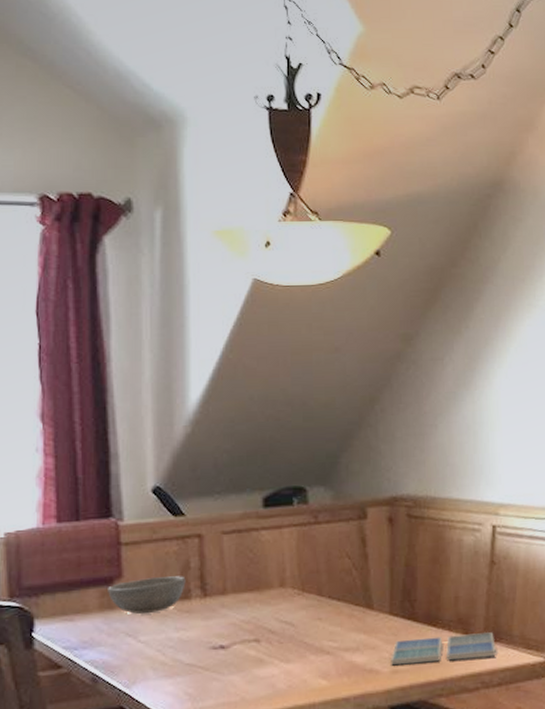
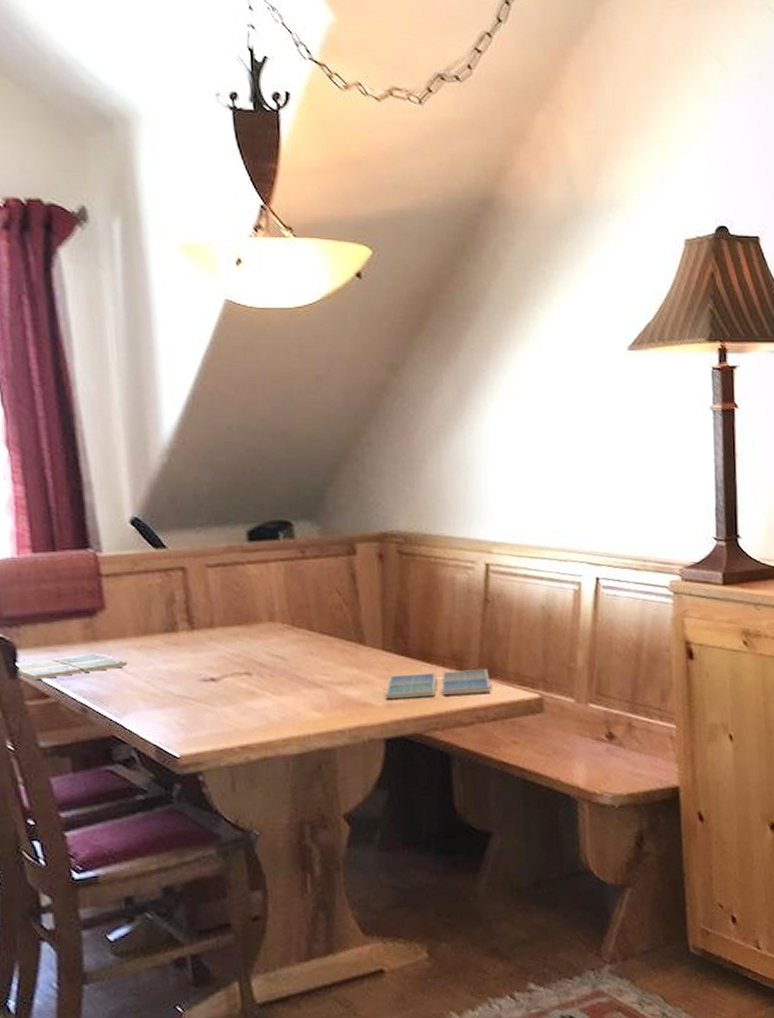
drink coaster: none [32,621,141,650] -> present [15,653,128,680]
bowl: present [108,576,186,614] -> none [91,608,172,646]

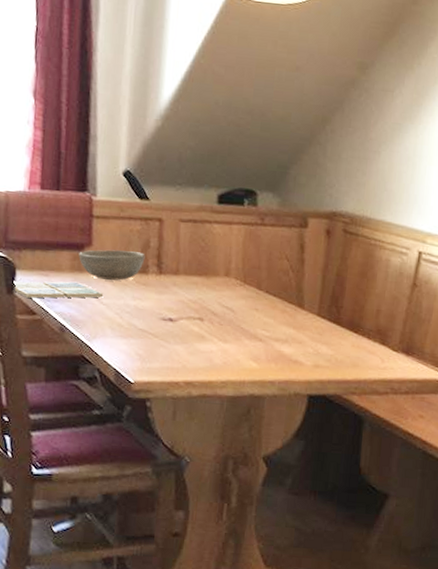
bowl: none [91,608,172,646] -> present [79,249,145,281]
drink coaster: present [385,669,491,700] -> none [314,339,408,367]

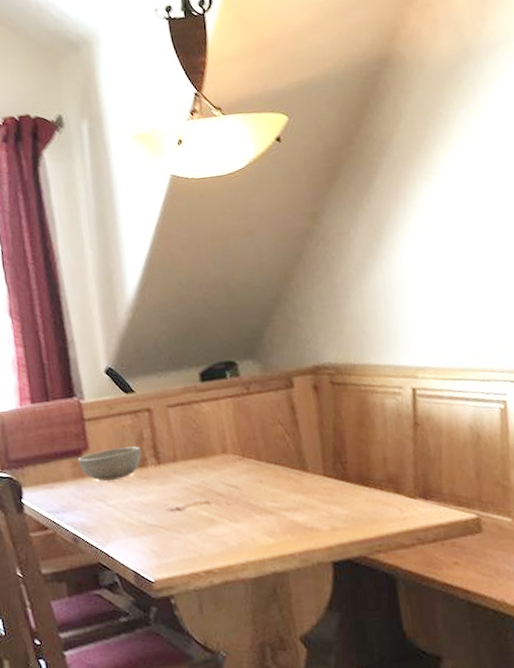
drink coaster: present [13,281,104,299] -> none [21,488,109,514]

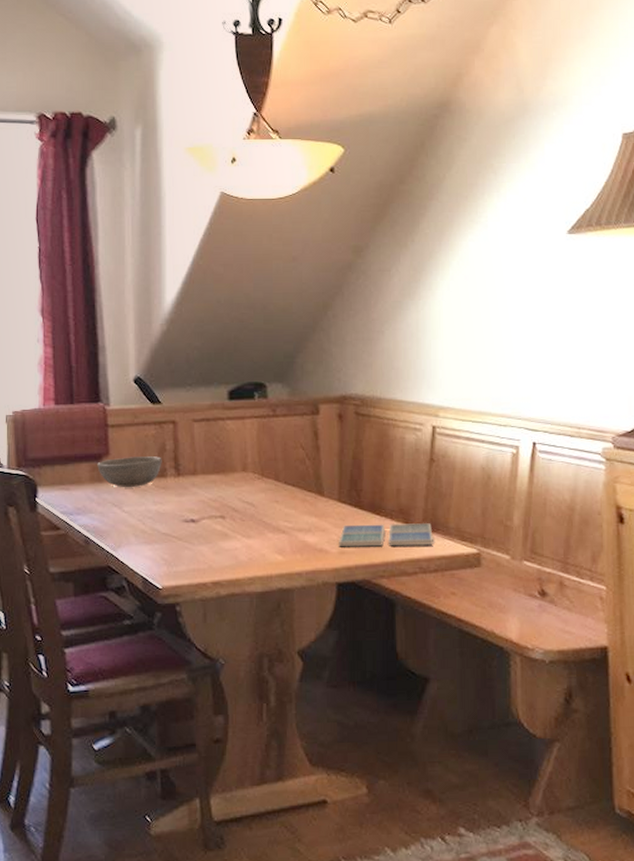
drink coaster: none [329,490,428,524] -> present [339,523,433,547]

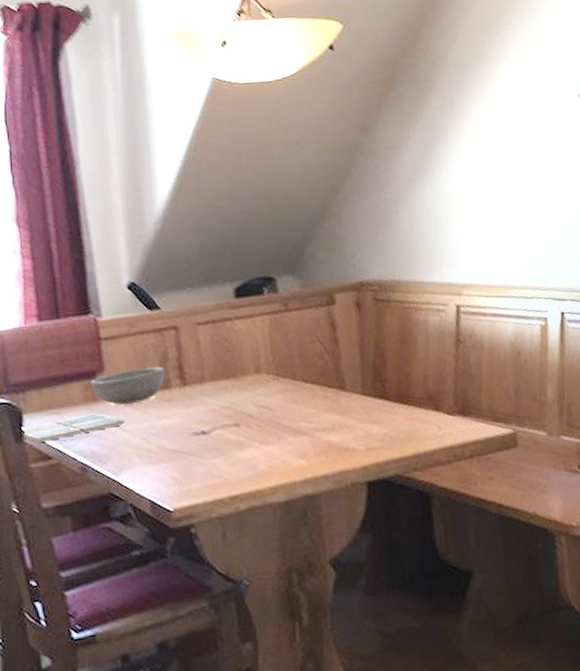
drink coaster: none [36,492,125,513] -> present [21,413,125,443]
drink coaster: present [339,523,433,547] -> none [365,407,466,443]

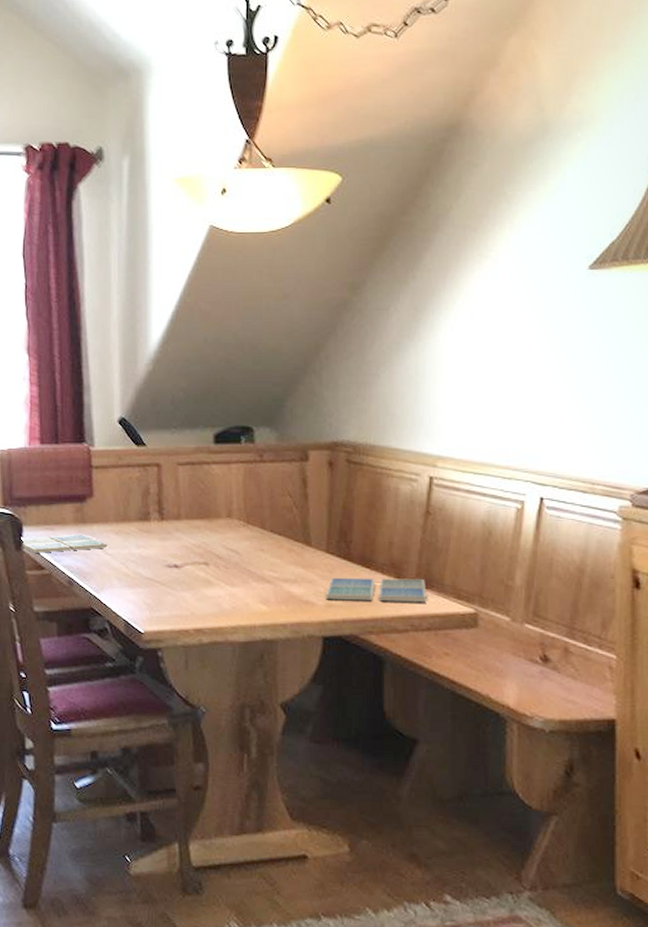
bowl: present [91,367,165,405] -> none [81,499,146,530]
drink coaster: none [365,407,466,443] -> present [326,577,427,602]

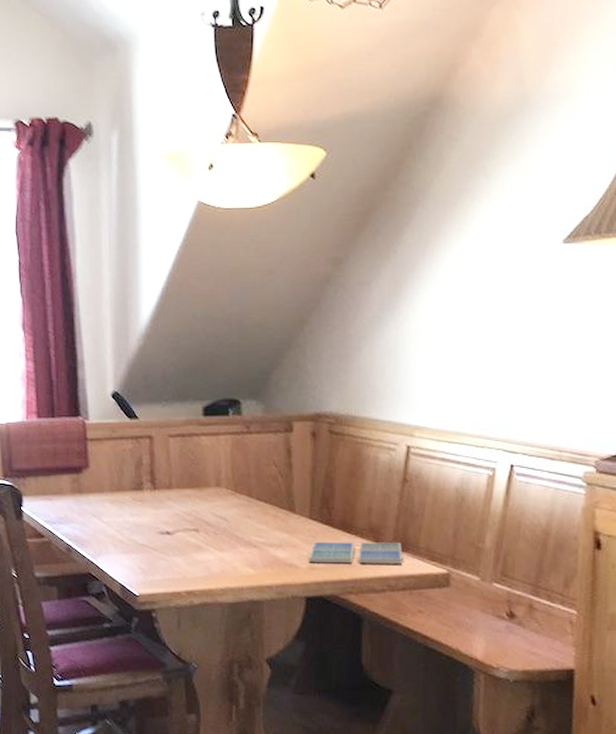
drink coaster: present [21,534,108,553] -> none [21,503,104,522]

